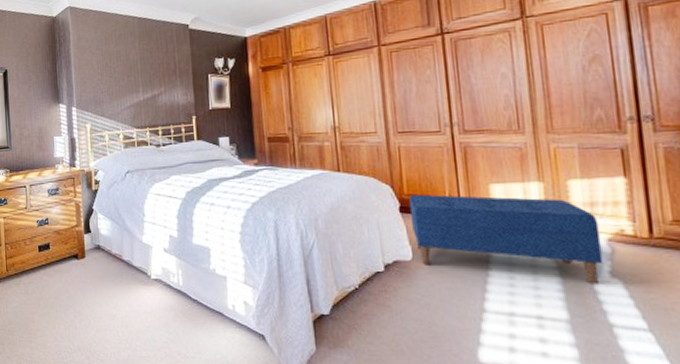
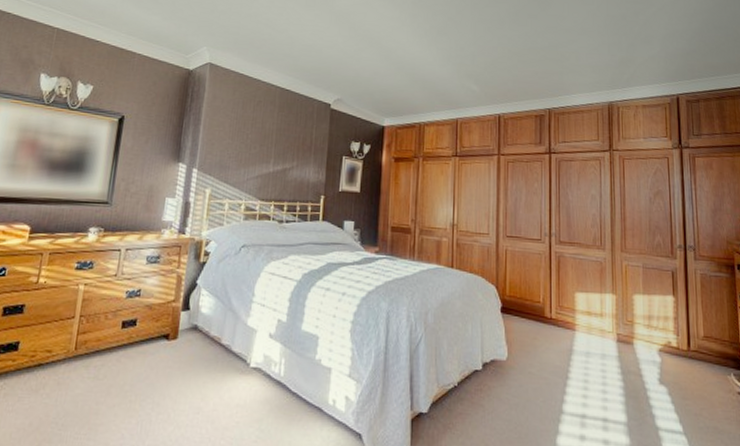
bench: present [409,194,604,284] -> none [510,296,655,390]

